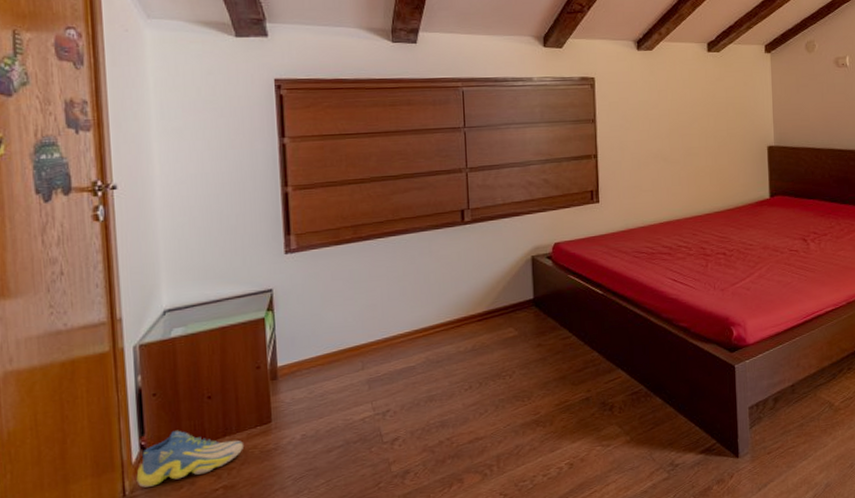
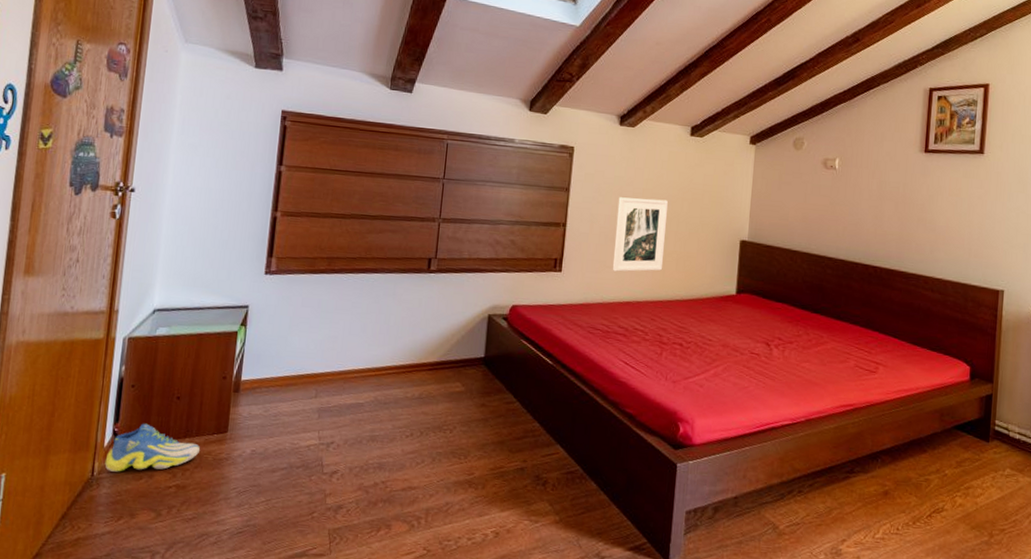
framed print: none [645,118,698,194] -> present [612,197,668,272]

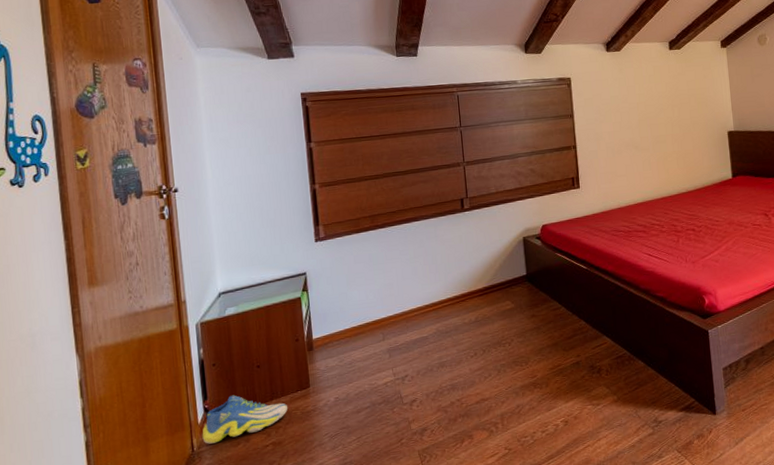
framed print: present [612,197,668,272] -> none [617,109,667,179]

